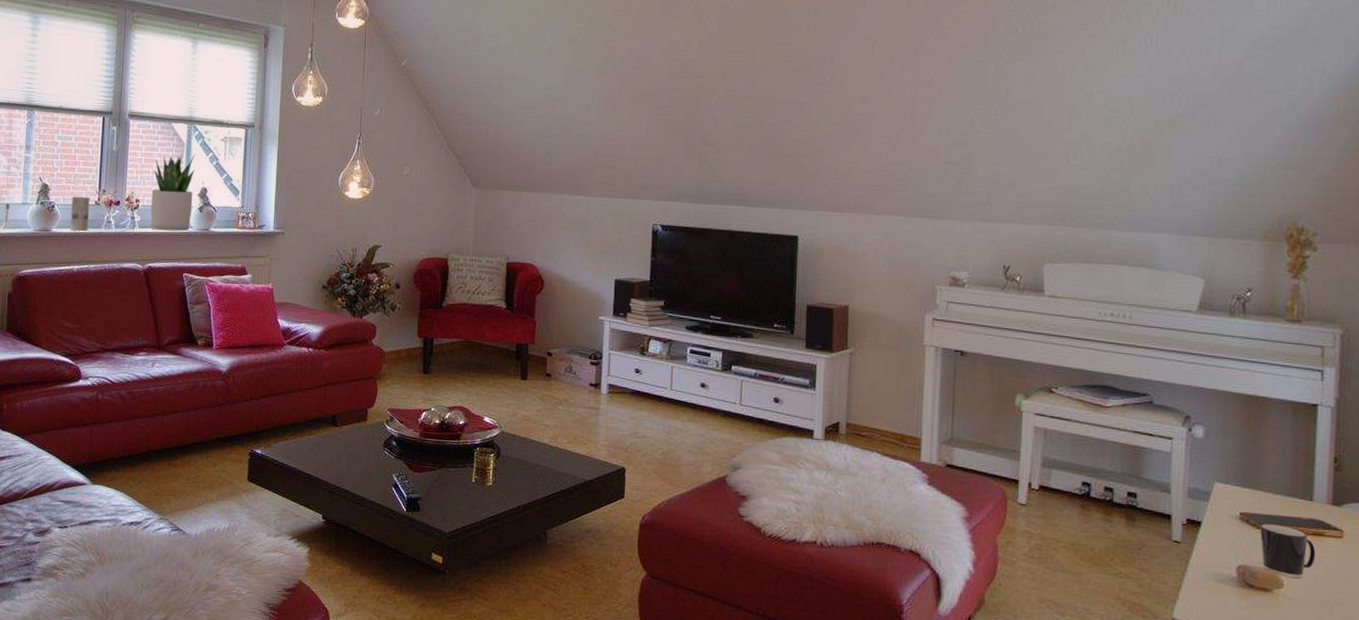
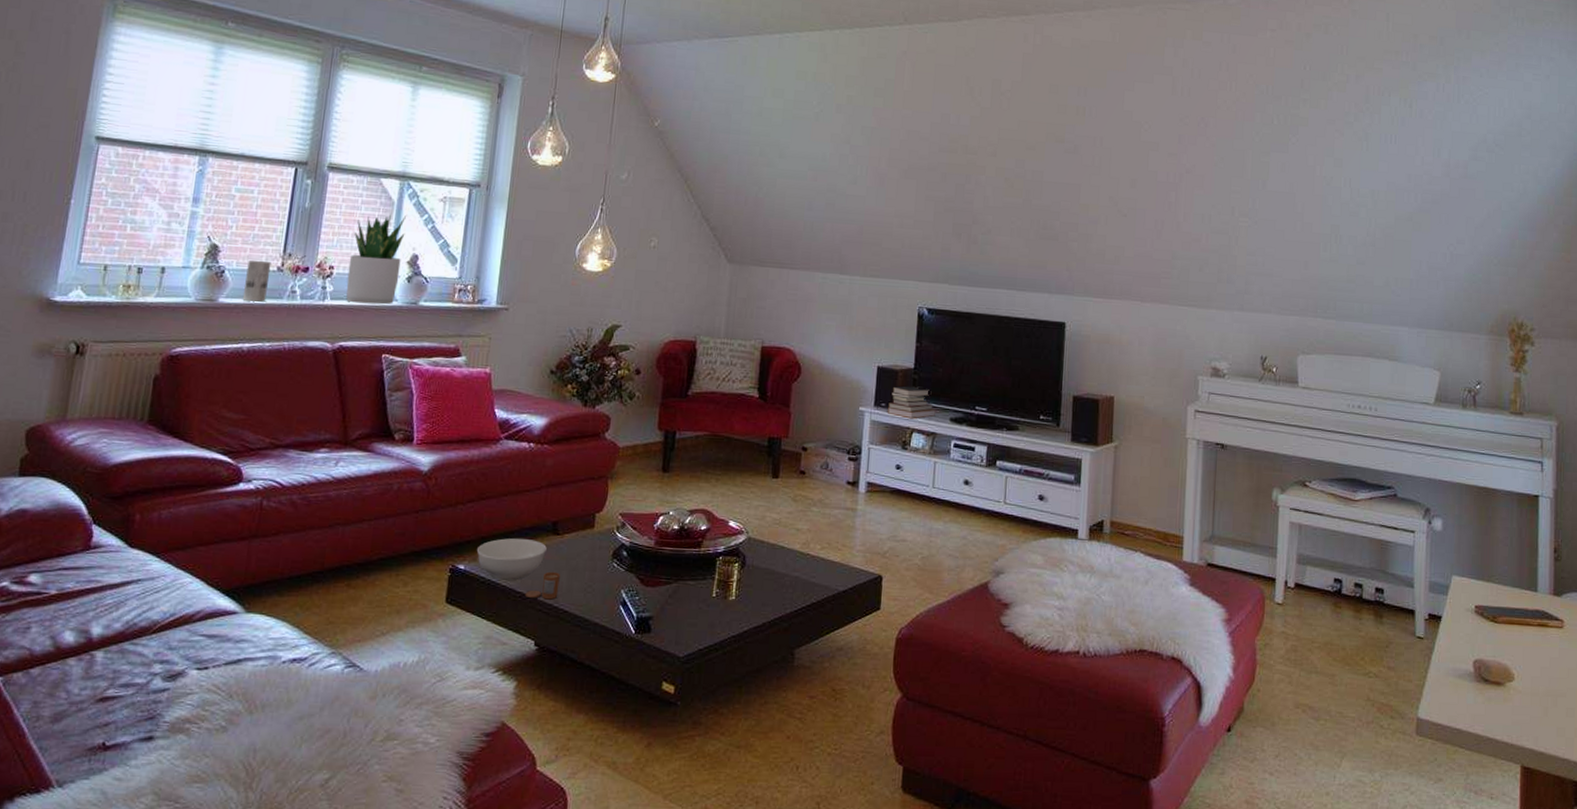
bowl: none [270,428,328,464] -> present [476,538,547,580]
candle: none [312,457,340,481] -> present [524,571,560,600]
mug: present [1259,524,1316,579] -> none [1492,616,1541,671]

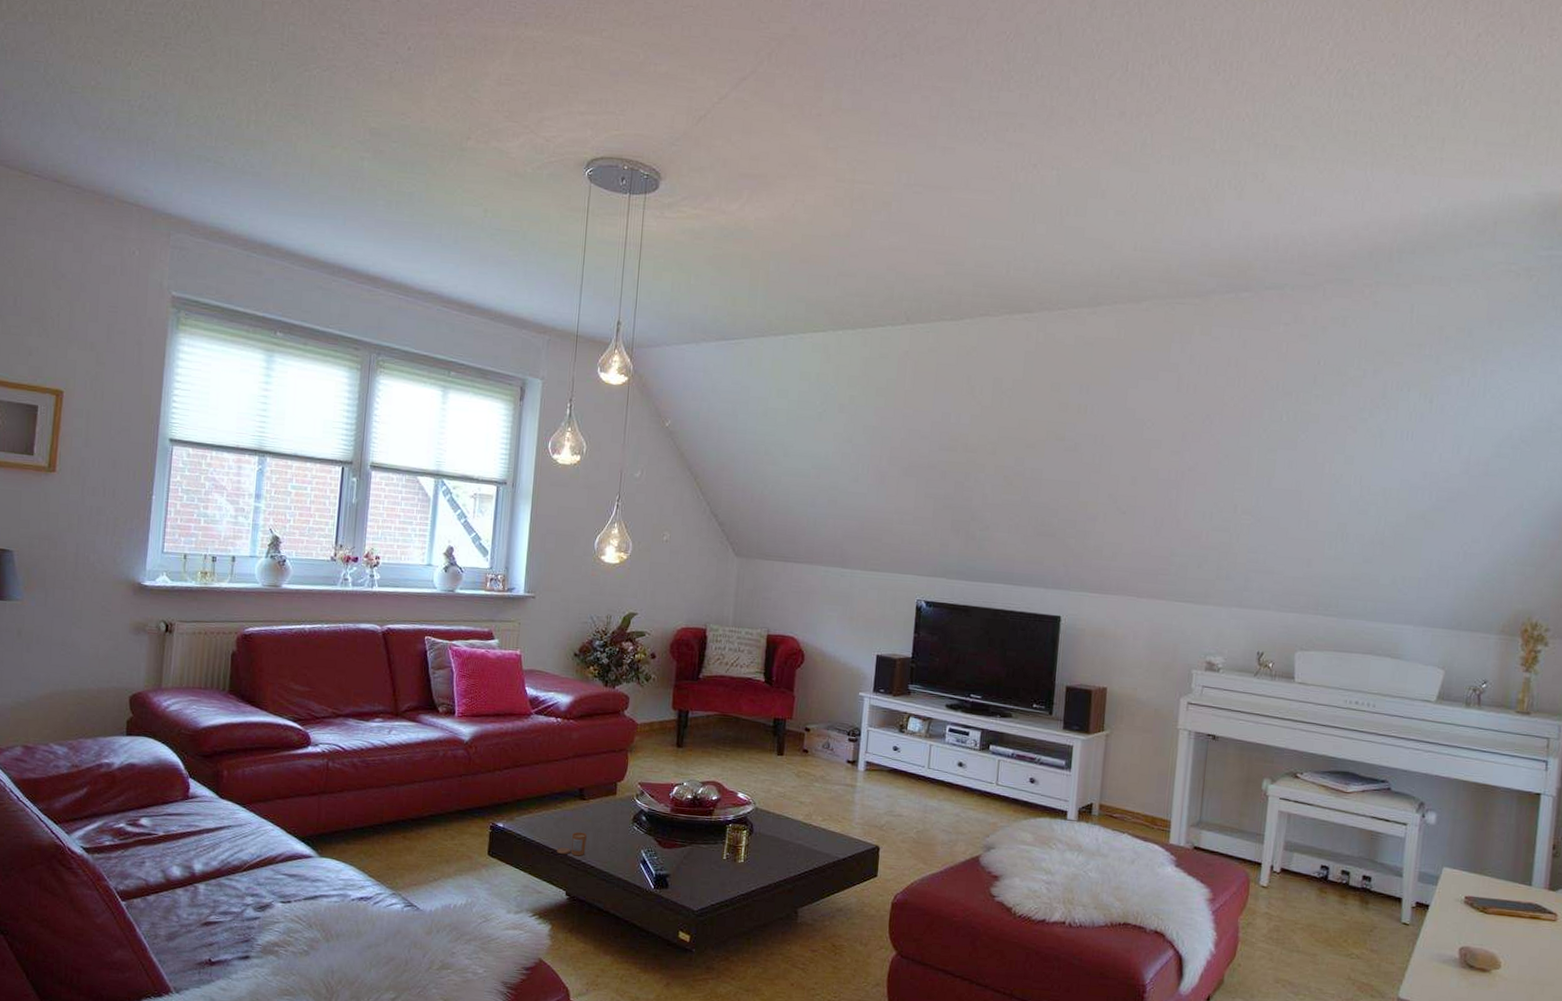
candle: present [242,260,272,303] -> none [302,550,326,589]
planter: present [346,213,407,305] -> none [391,508,442,592]
bowl: present [476,538,547,580] -> none [513,801,575,838]
books: present [887,386,936,419] -> none [885,673,932,705]

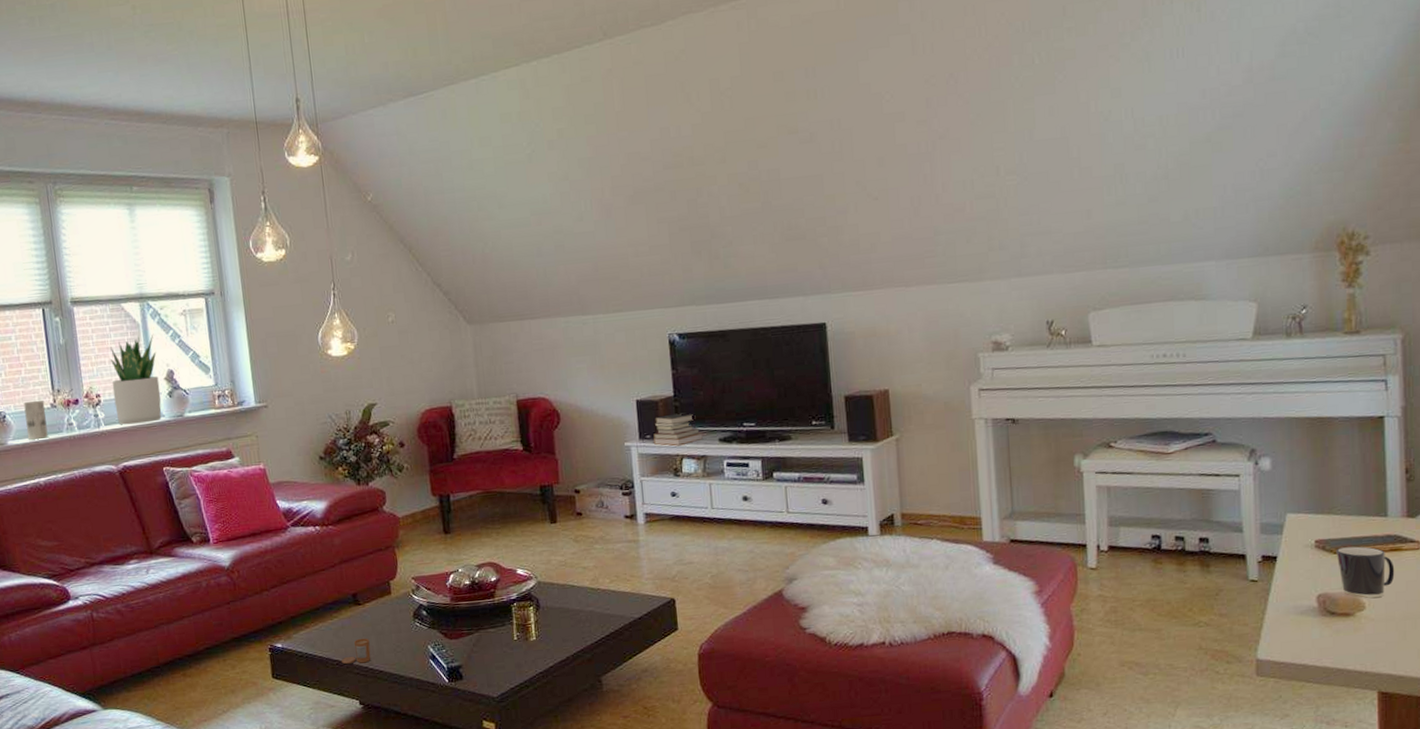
candle: none [302,550,326,589] -> present [23,400,48,441]
planter: none [391,508,442,592] -> present [109,335,162,425]
books: none [885,673,932,705] -> present [653,413,703,446]
mug: none [1482,907,1532,960] -> present [1336,546,1395,599]

